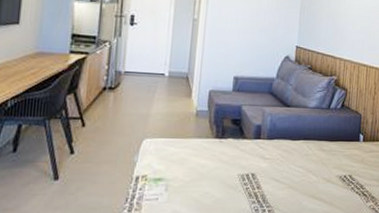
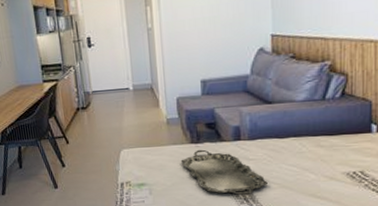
serving tray: none [203,145,278,195] -> present [180,149,268,196]

